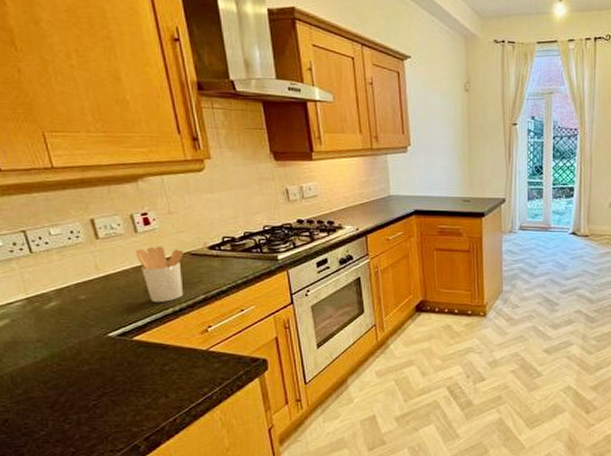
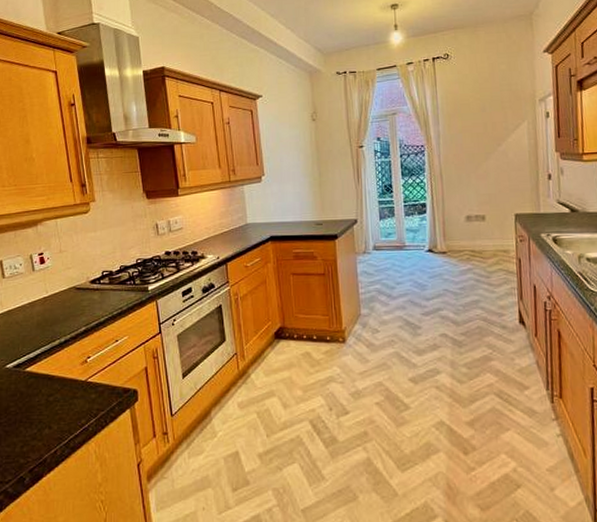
utensil holder: present [135,246,184,302] -> none [32,282,70,335]

